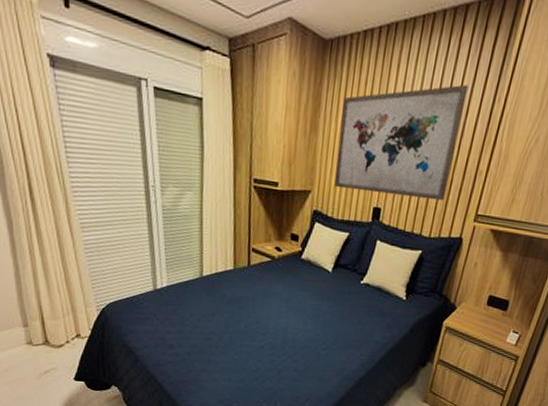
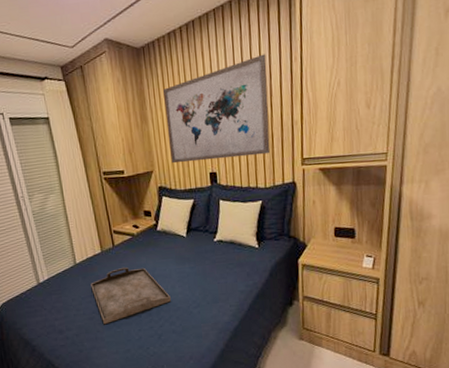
serving tray: none [214,291,300,349] -> present [91,267,171,325]

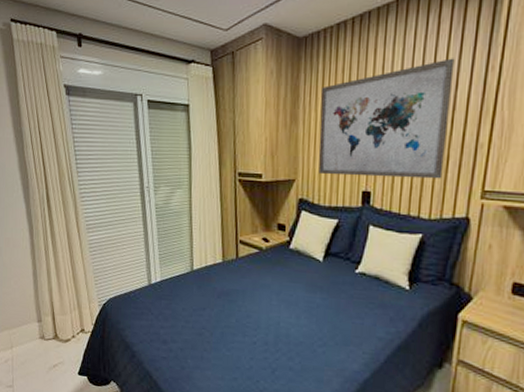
serving tray: present [91,267,171,325] -> none [205,284,293,345]

